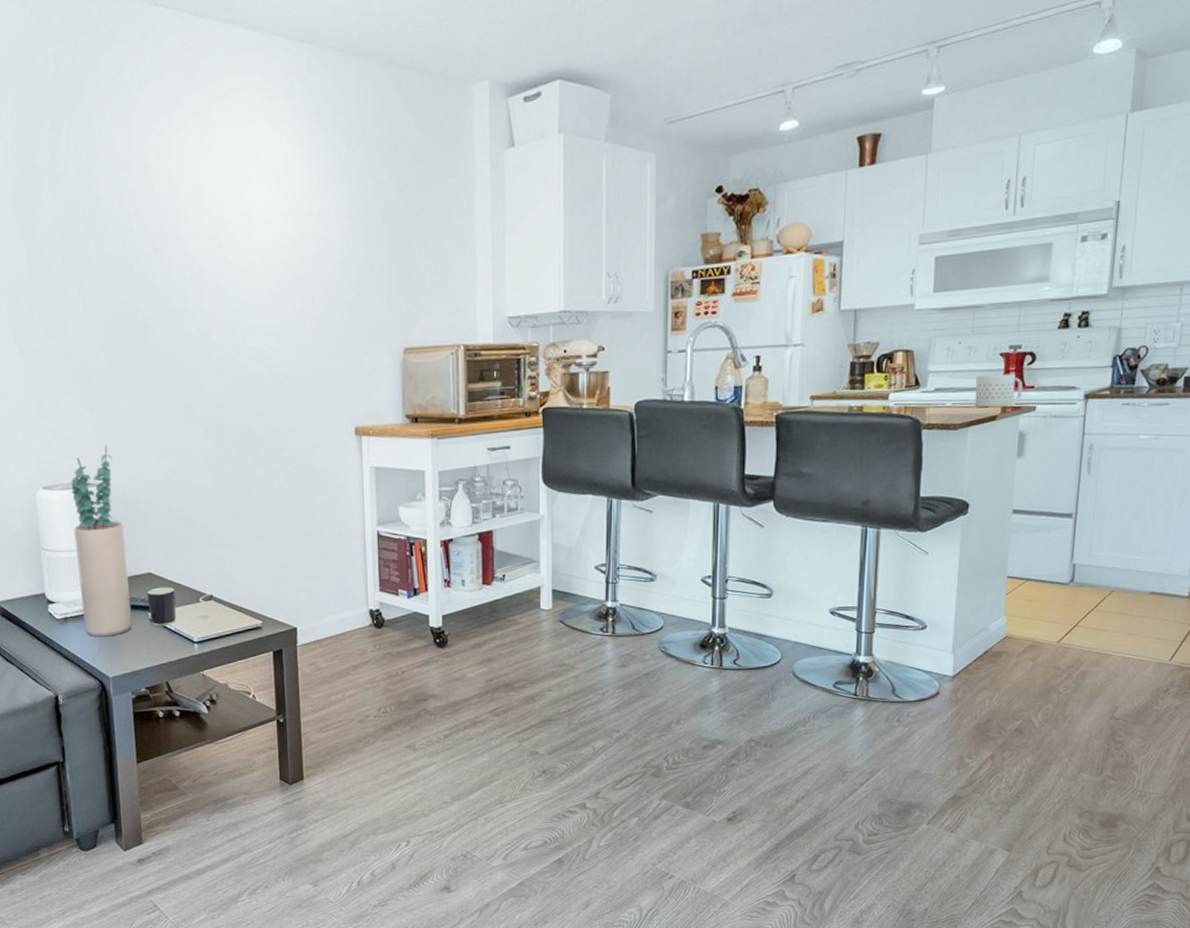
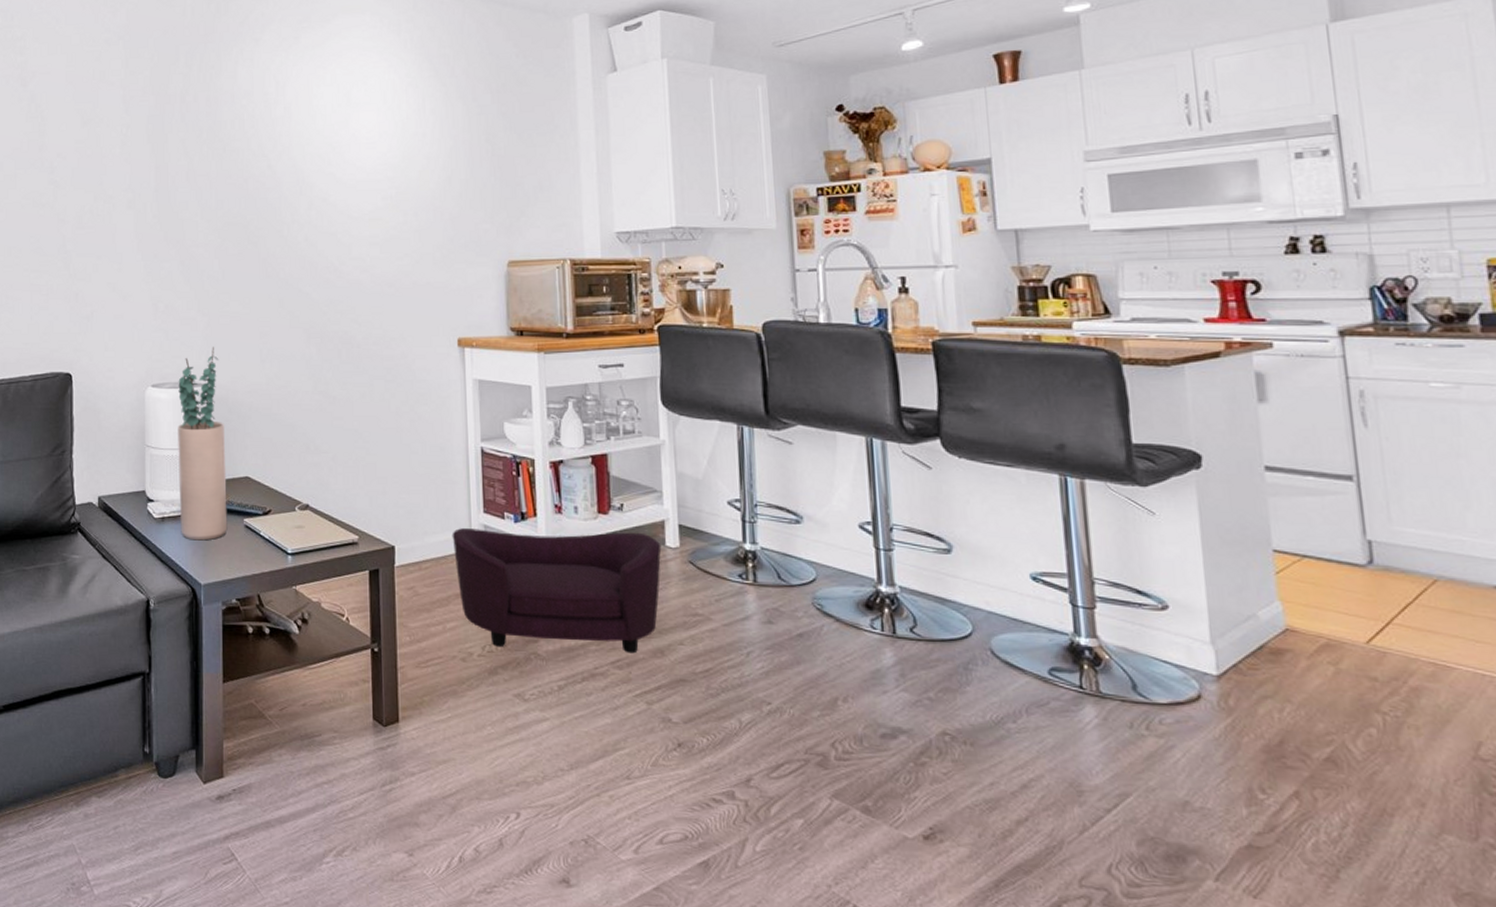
mug: present [147,586,177,627] -> none [243,492,272,534]
dog bed: none [350,599,537,707] -> present [452,528,662,654]
mug: present [974,373,1023,408] -> none [1184,304,1251,342]

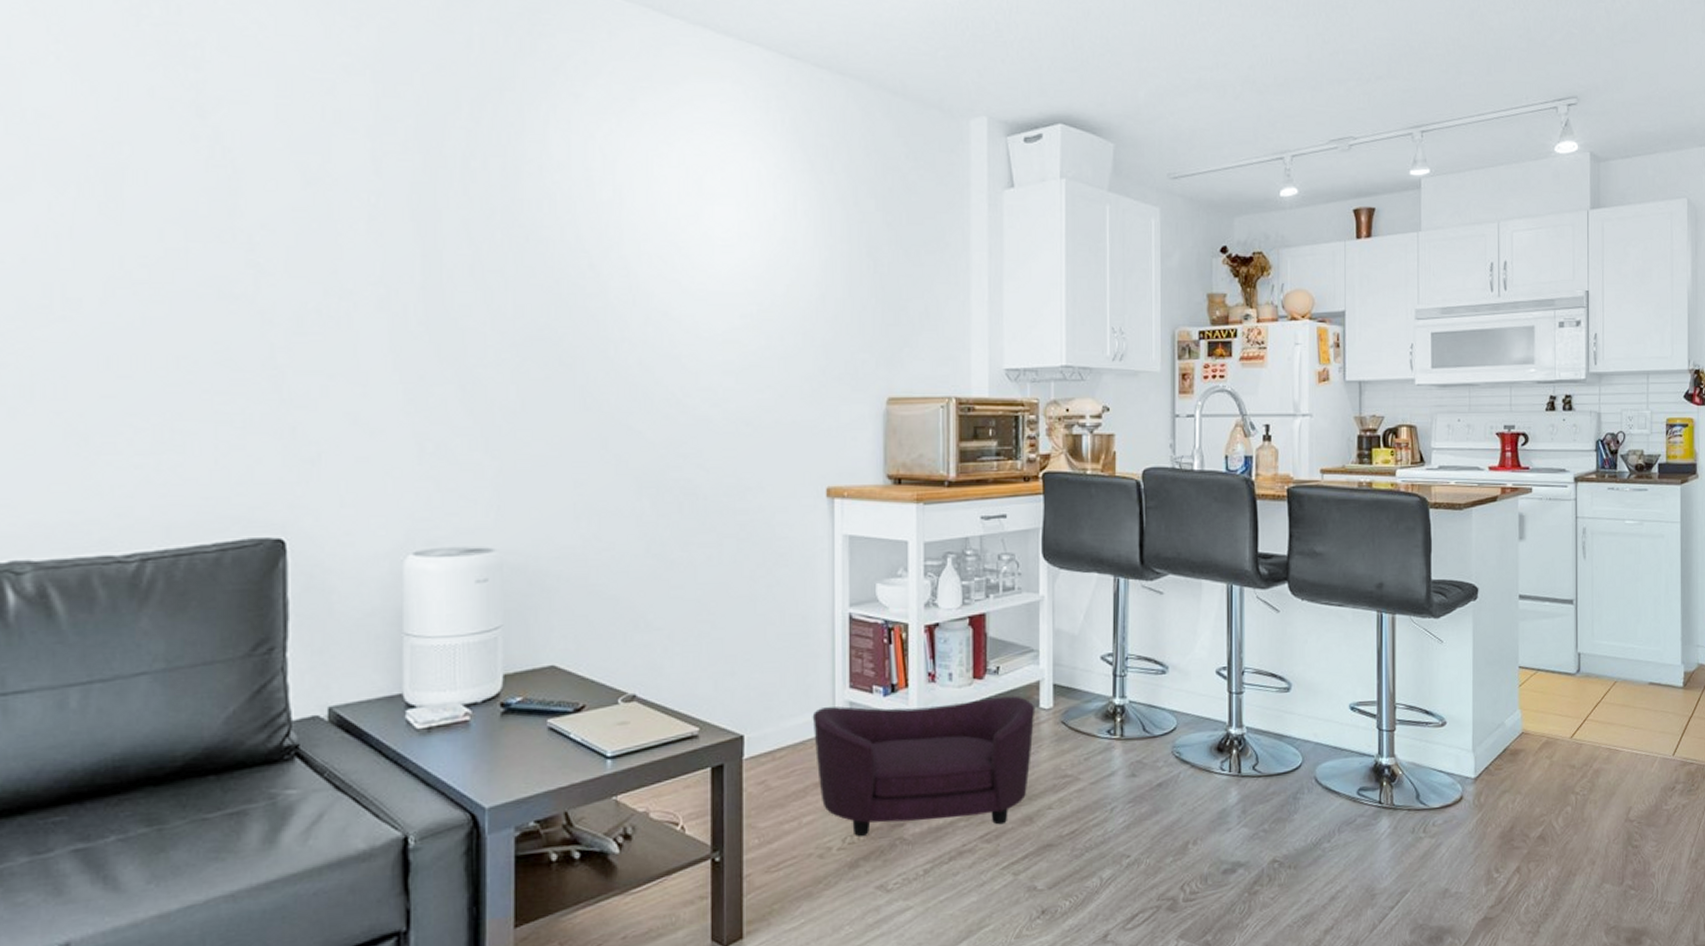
vase: present [178,346,228,541] -> none [453,500,524,753]

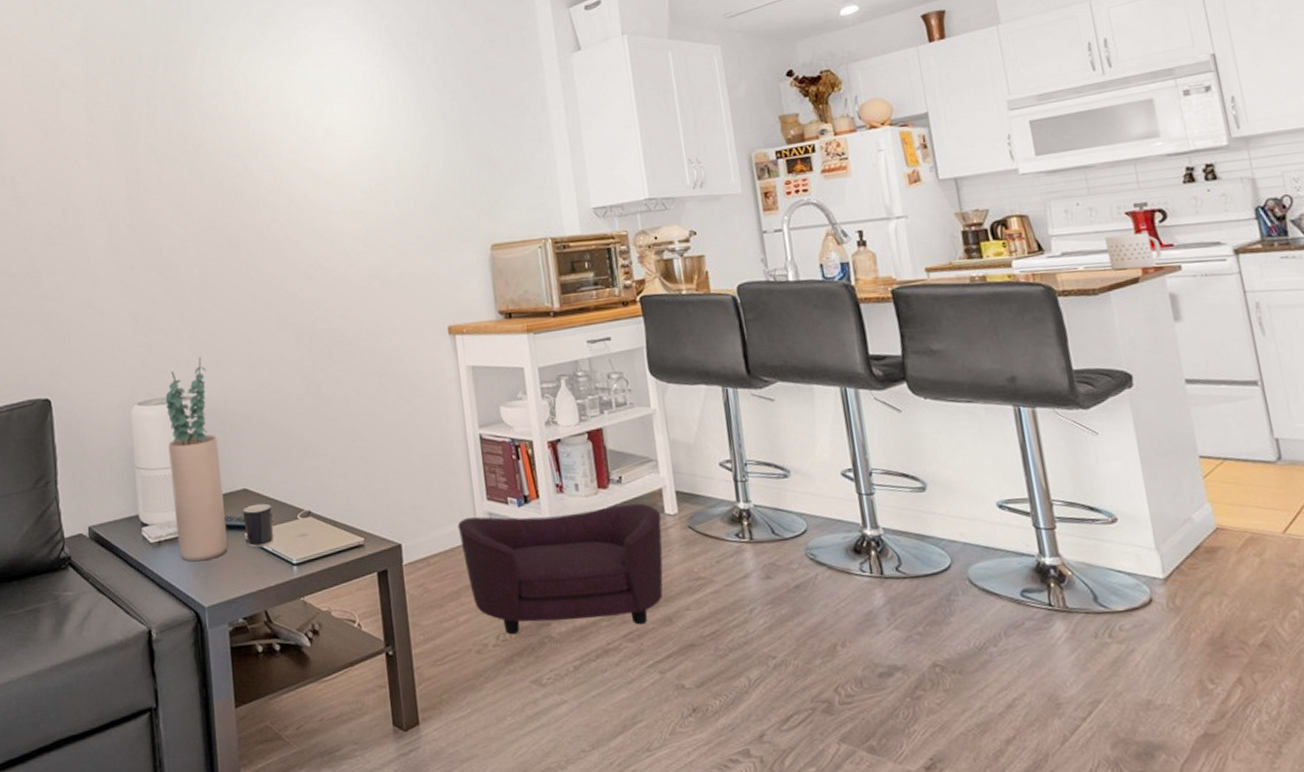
vase: none [453,500,524,753] -> present [165,357,229,562]
mug: none [547,684,587,738] -> present [242,503,274,548]
mug: none [1476,454,1519,488] -> present [1105,232,1163,270]

